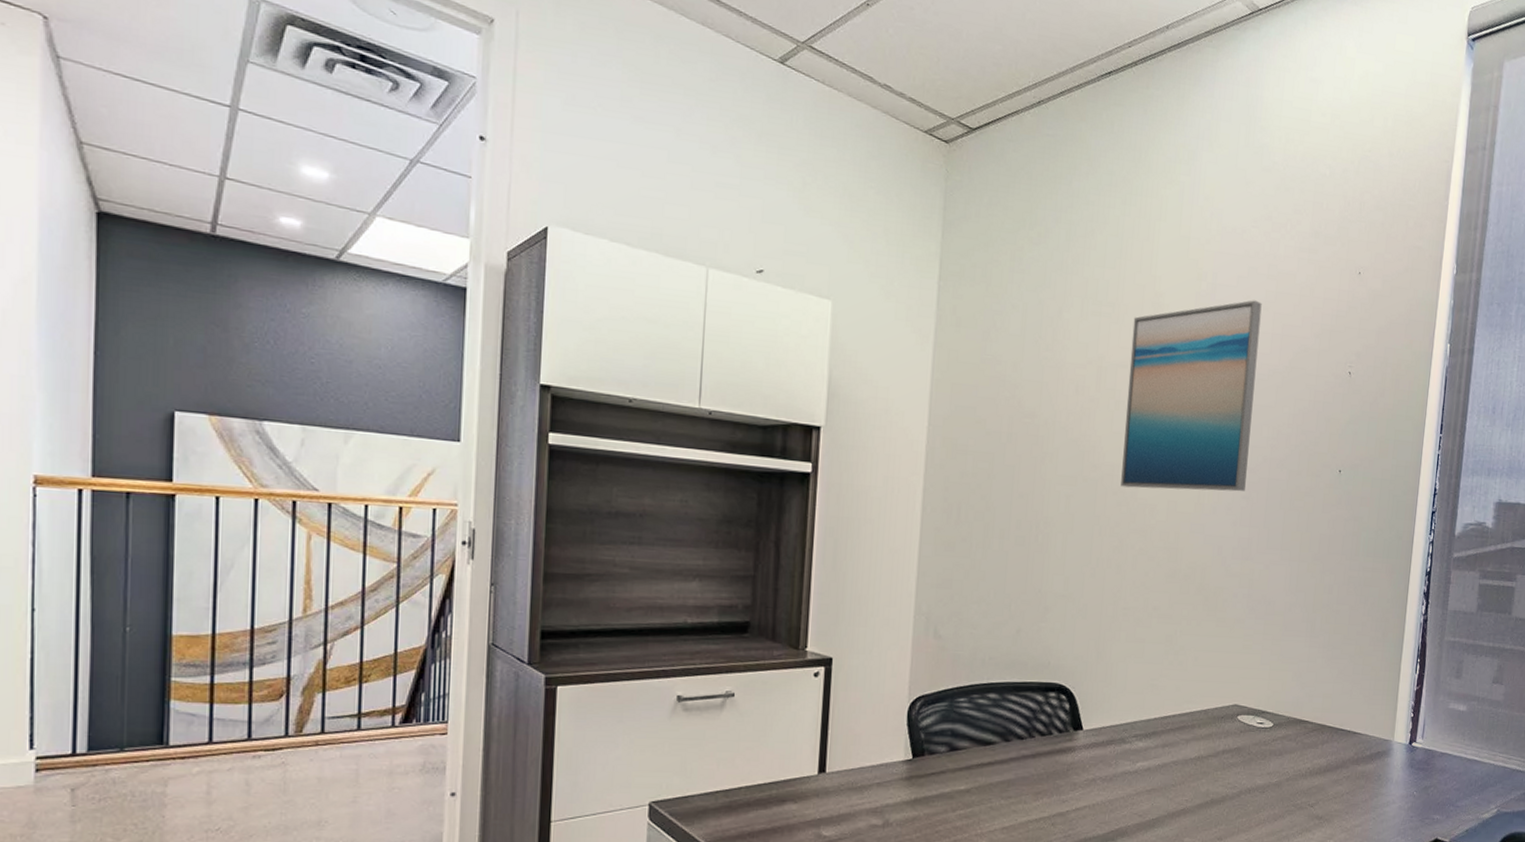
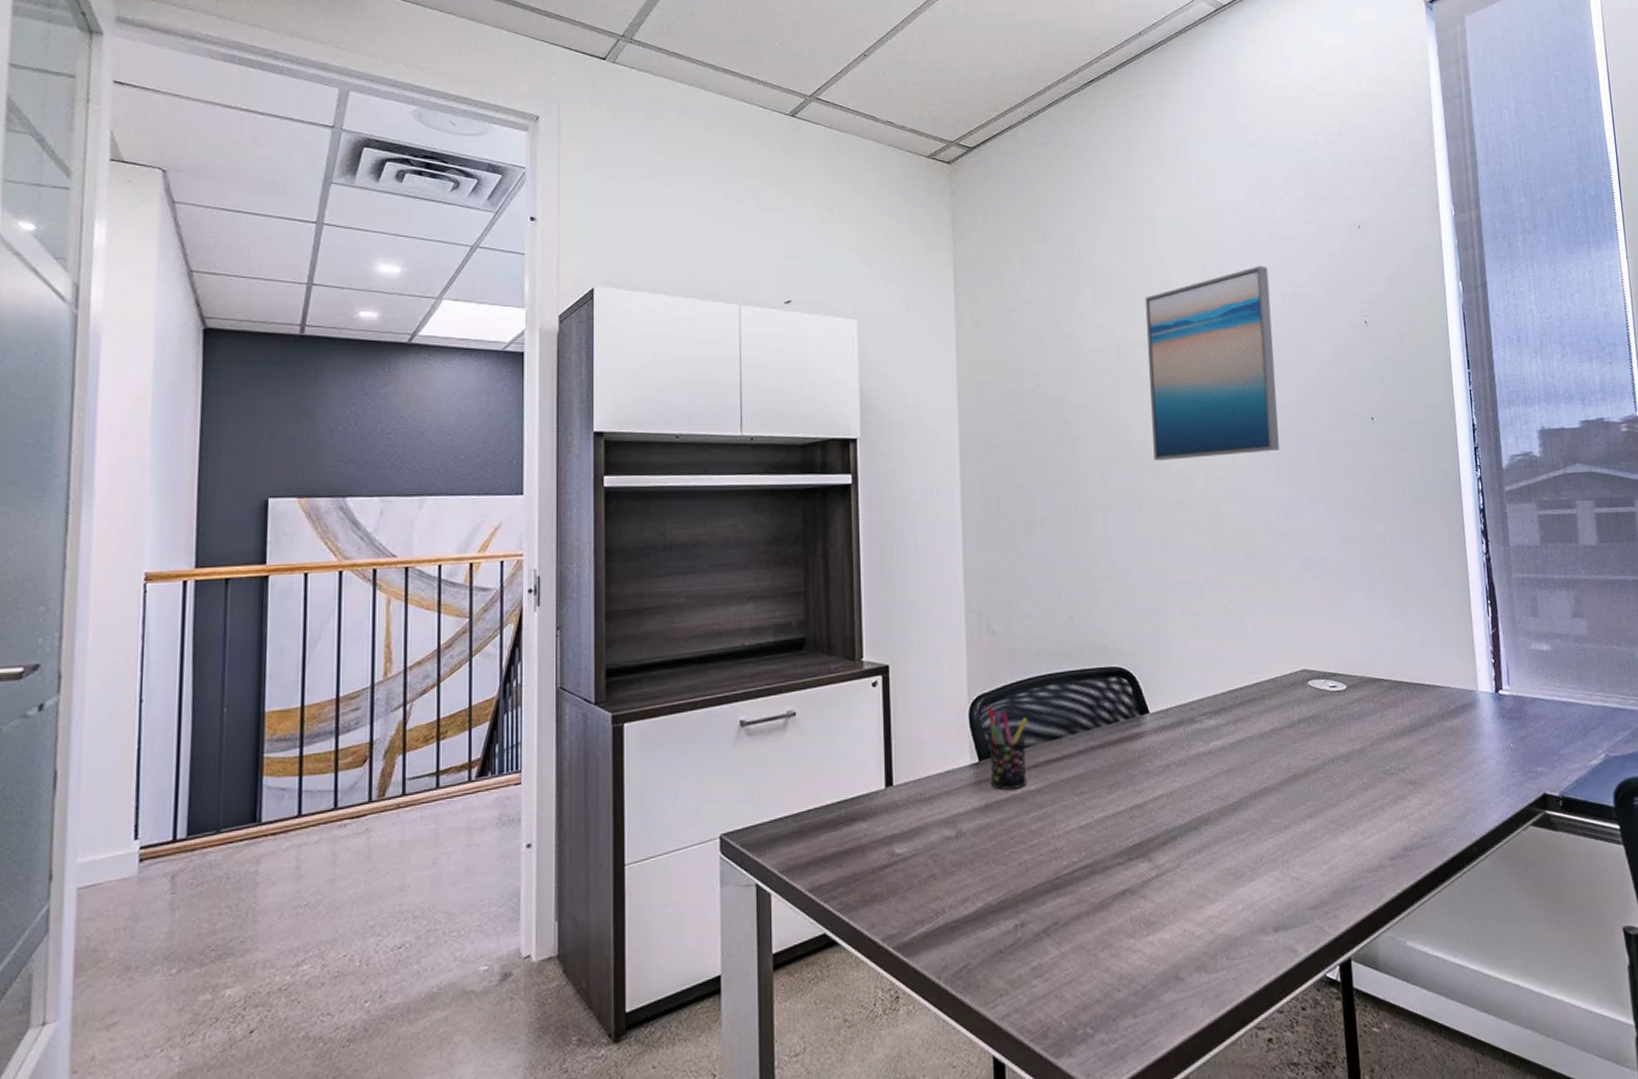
pen holder: none [921,707,965,788] -> present [988,706,1028,791]

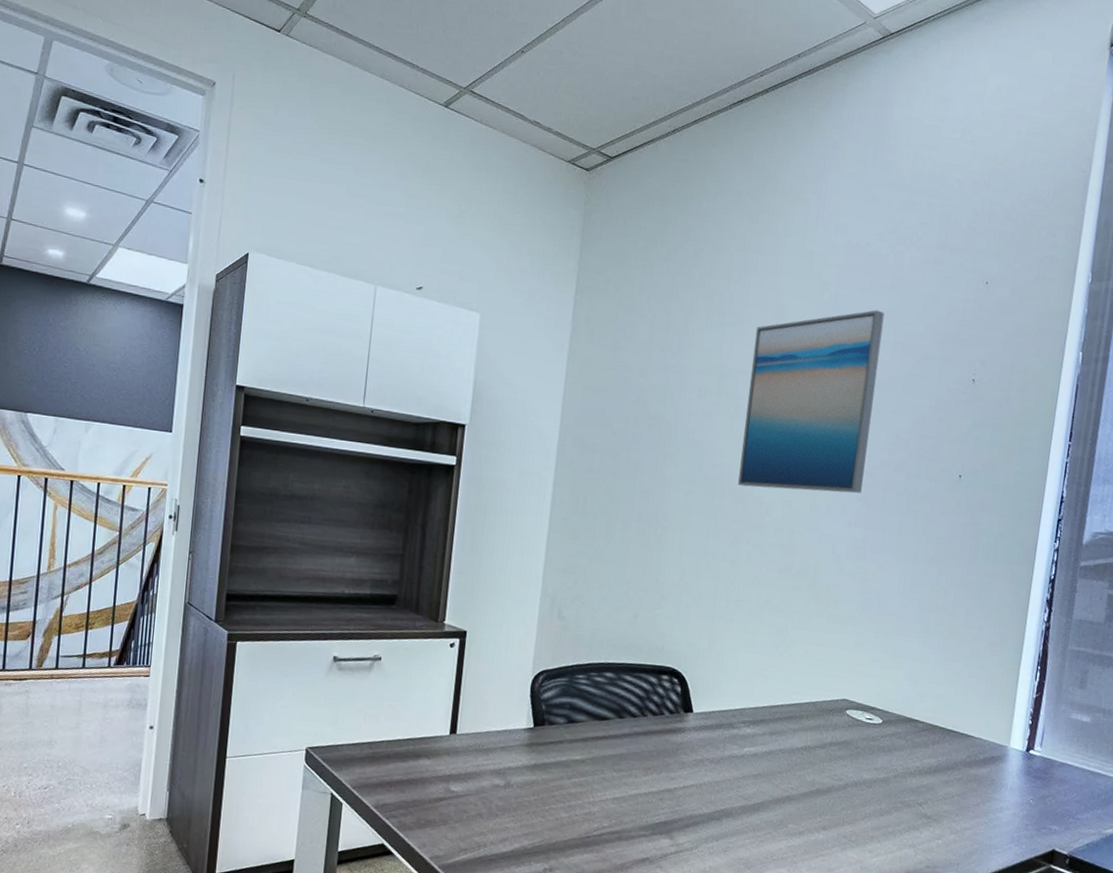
pen holder: present [988,706,1028,791] -> none [541,681,582,756]

